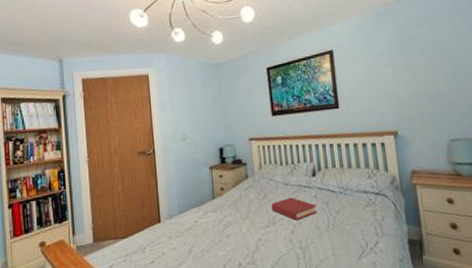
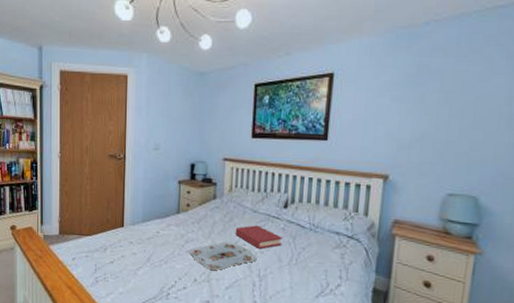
serving tray: none [229,218,297,251] -> present [189,242,257,270]

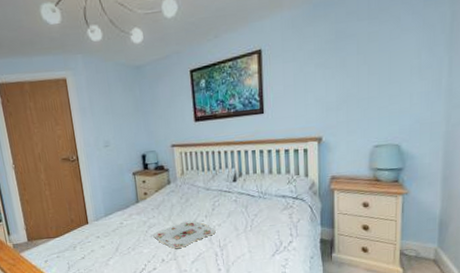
hardback book: present [235,225,282,250] -> none [192,201,236,223]

